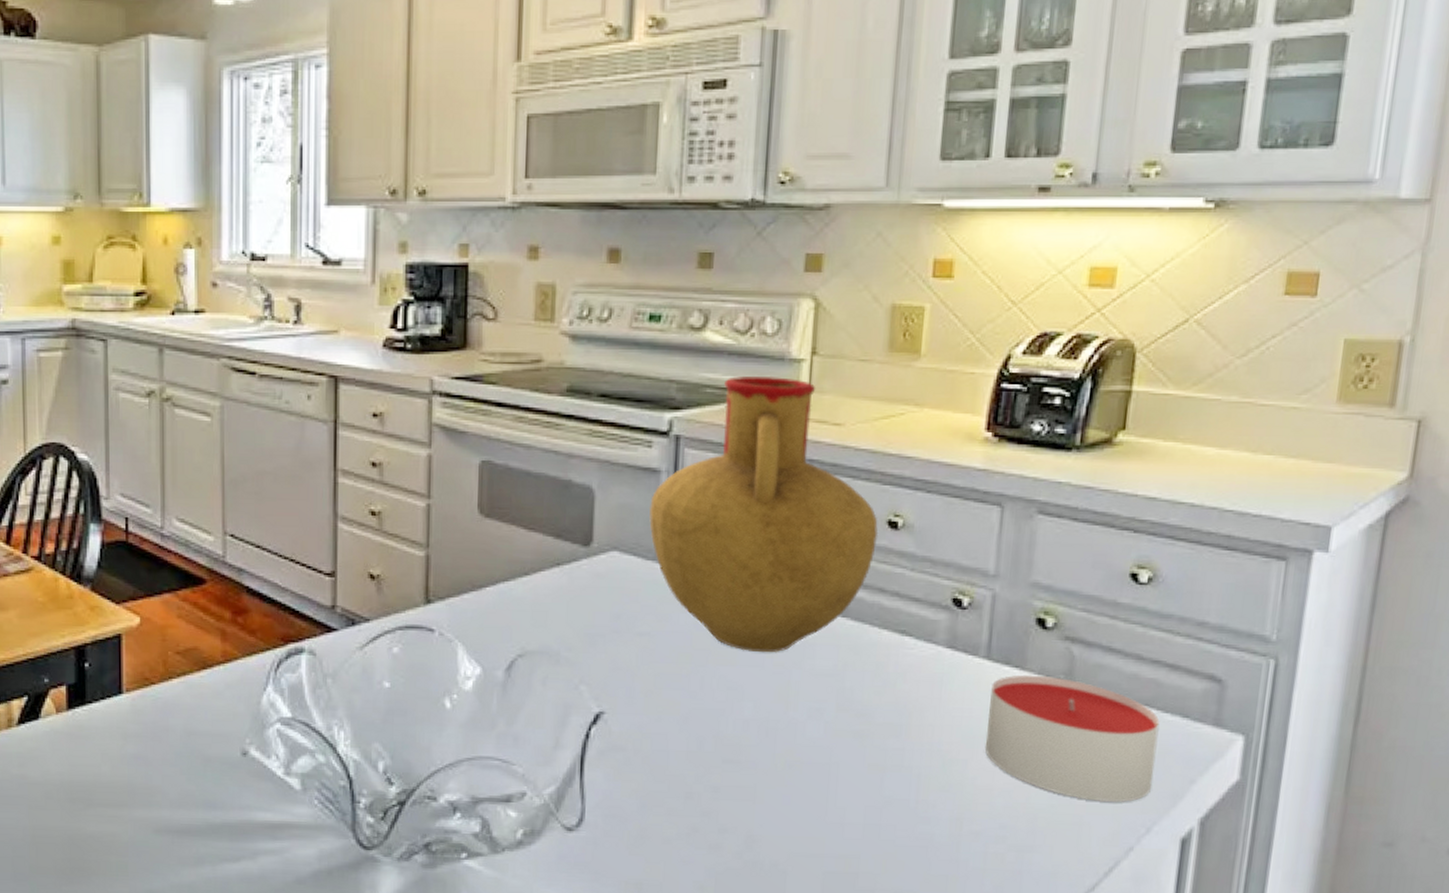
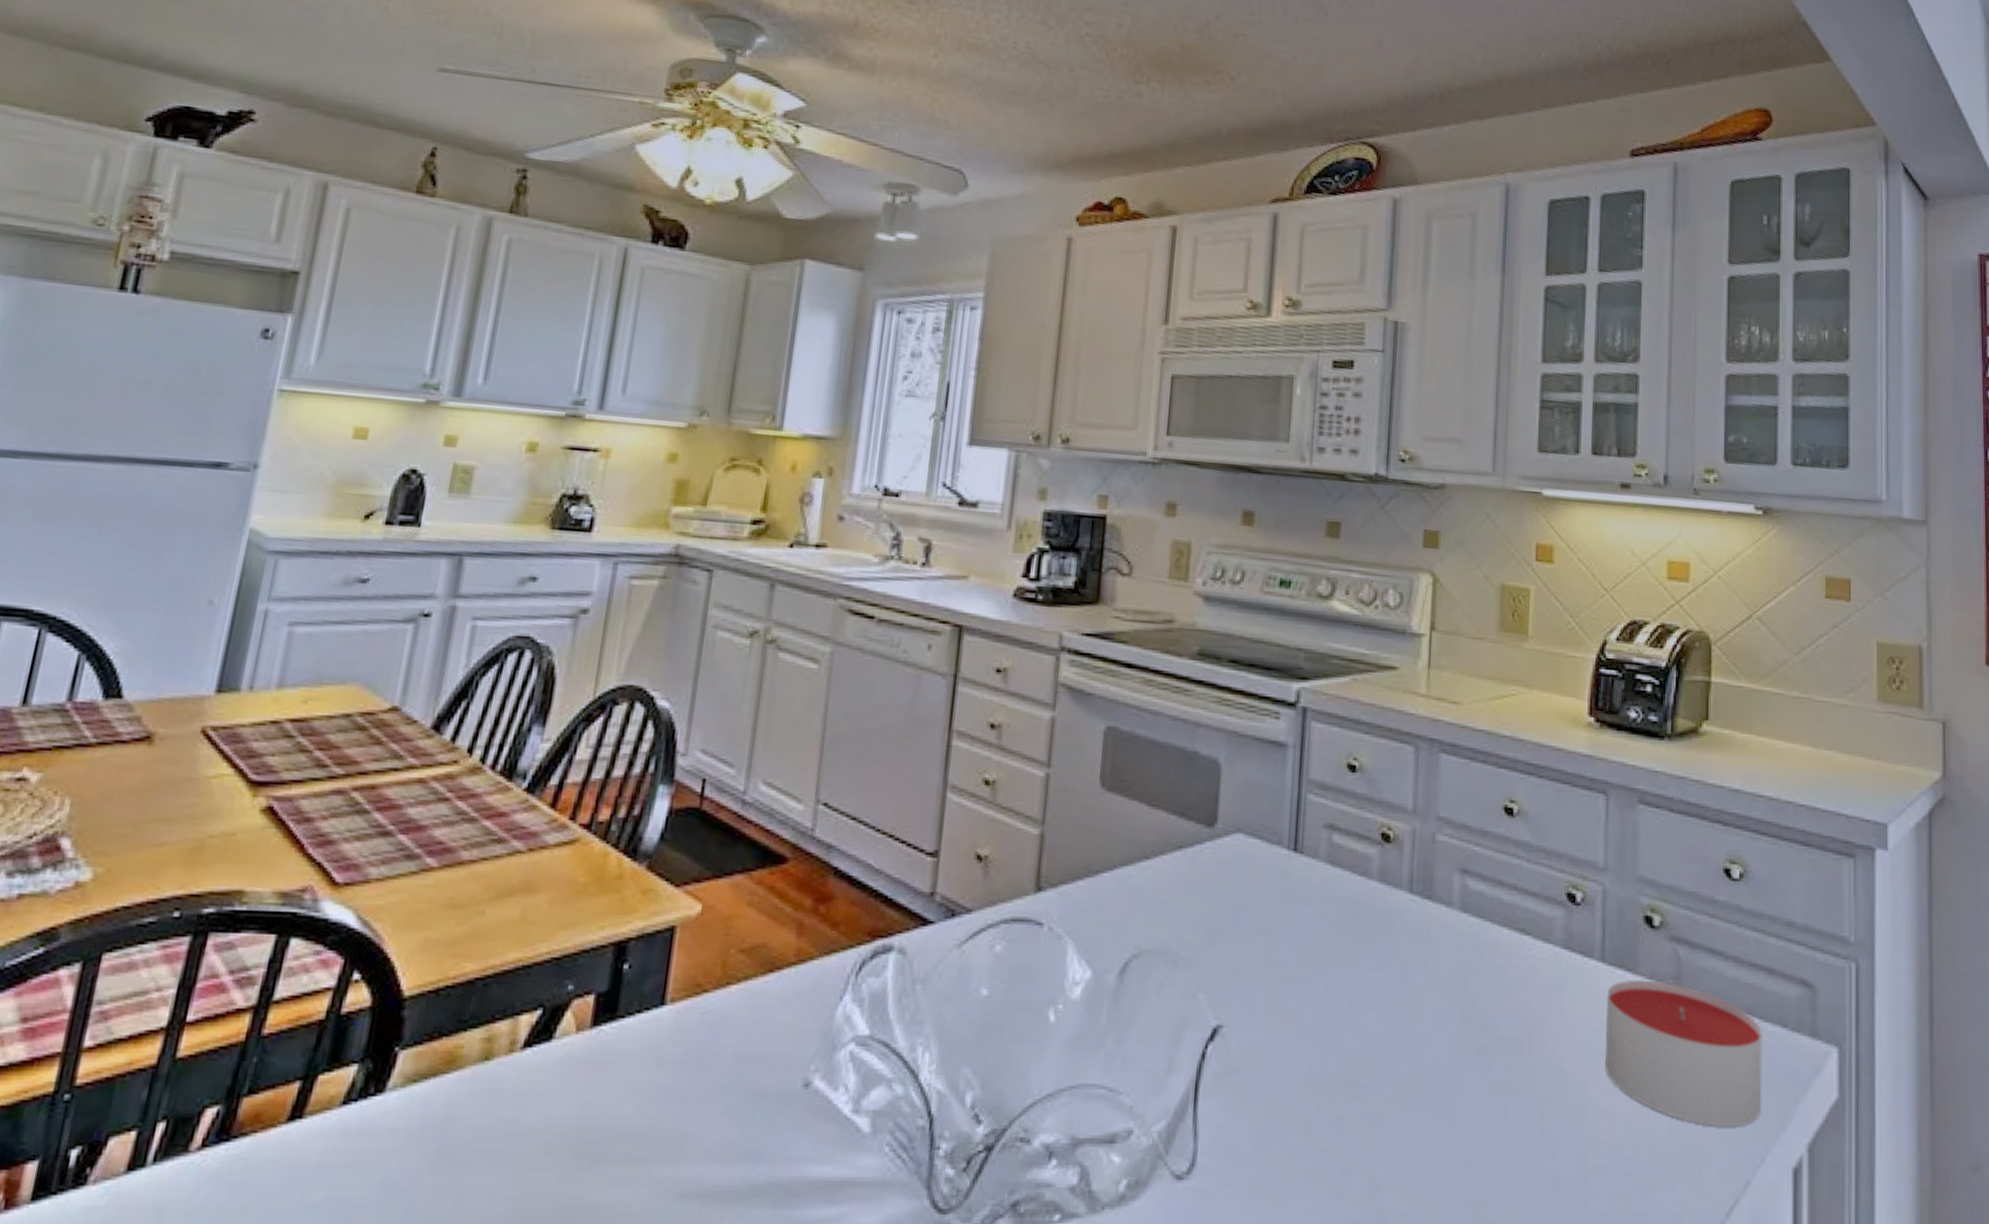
vase: present [649,376,879,653] -> none [1275,648,1496,954]

